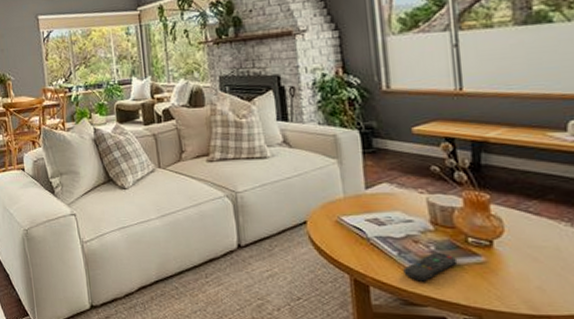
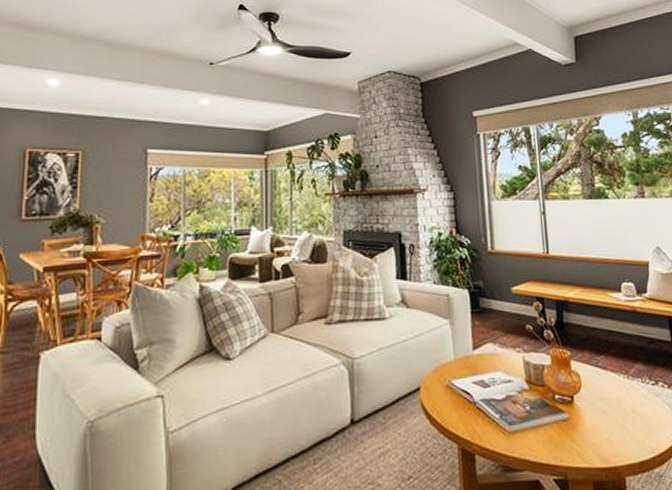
remote control: present [403,252,458,282] -> none [504,411,548,445]

